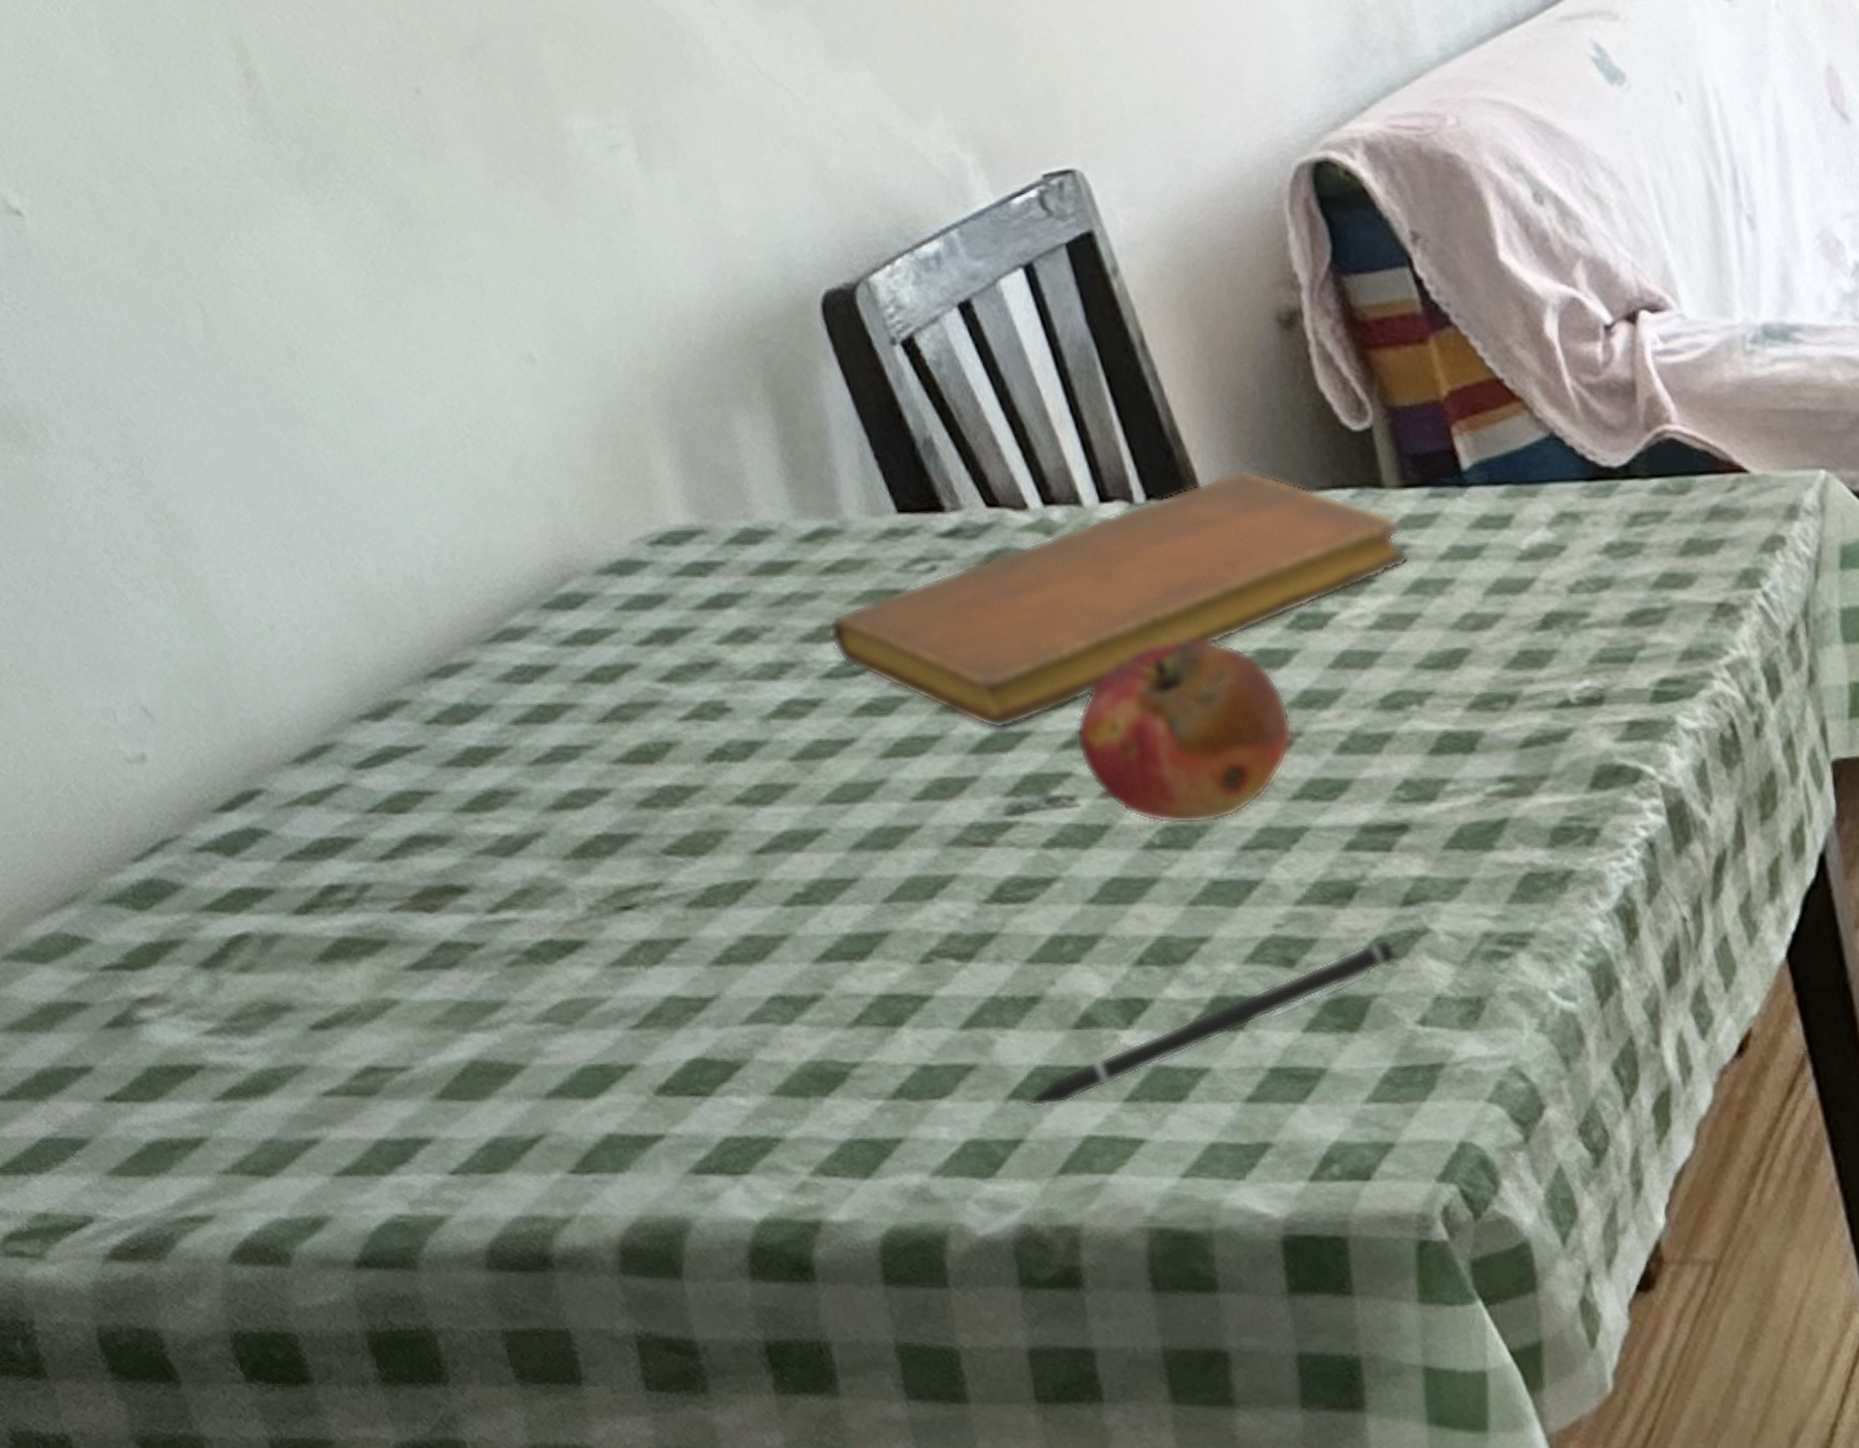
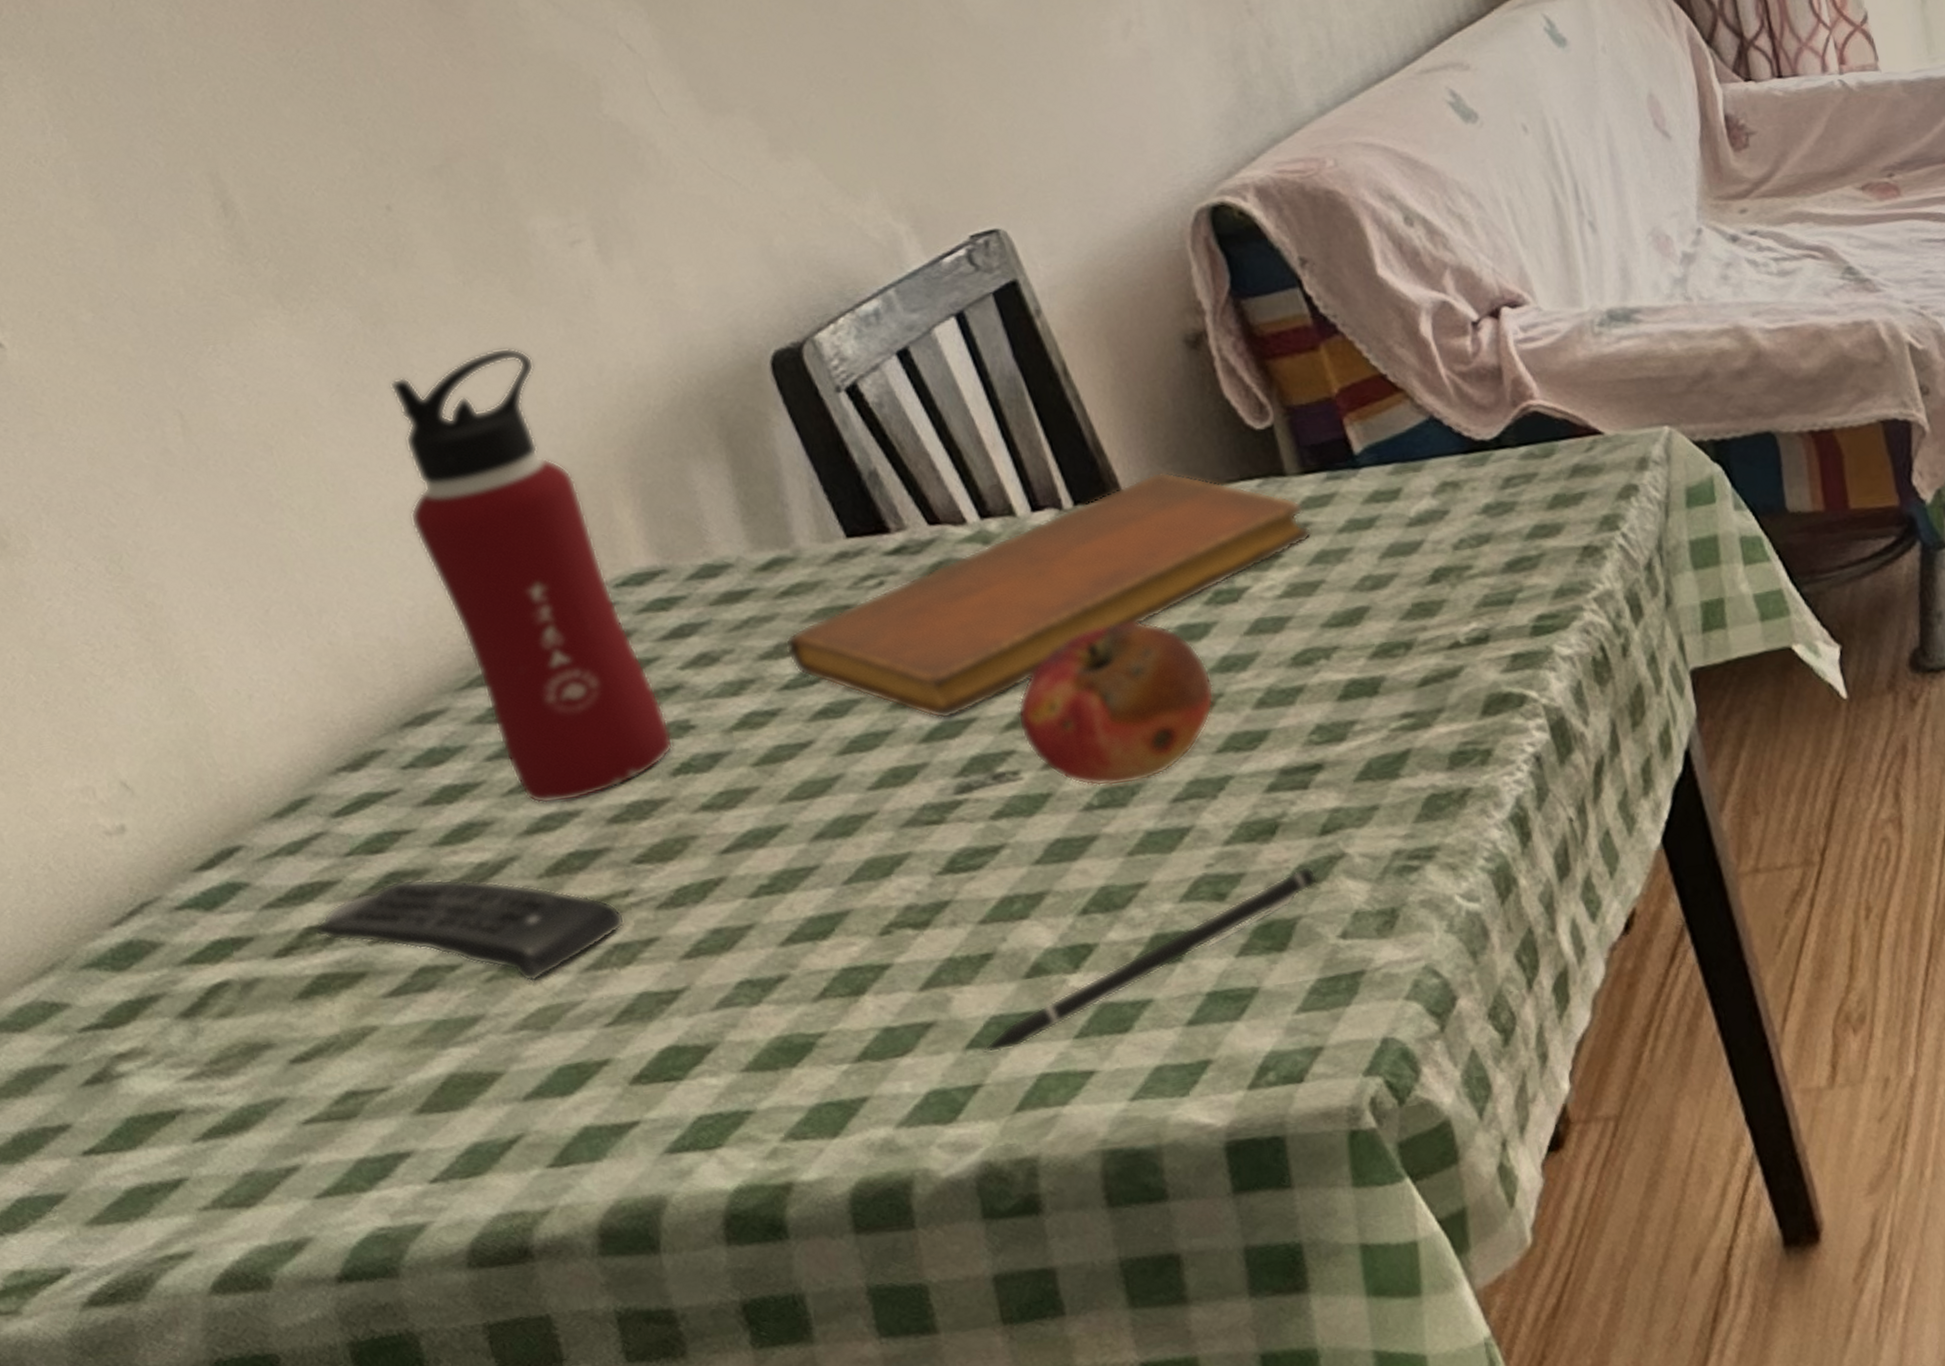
remote control: none [335,845,654,971] -> present [314,879,625,982]
water bottle: none [417,262,708,779] -> present [389,347,674,804]

